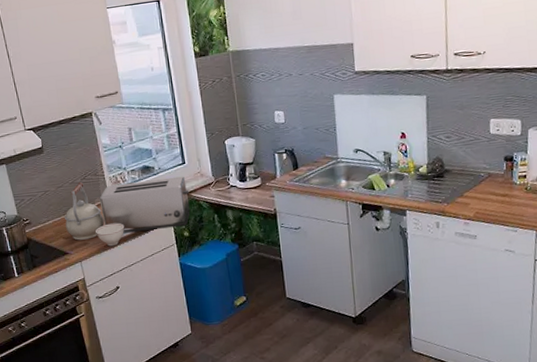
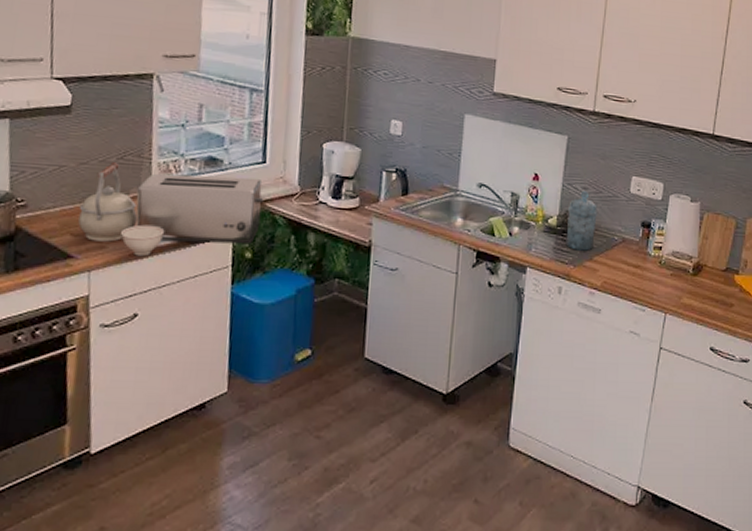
canister: none [435,139,464,191] -> present [565,190,599,251]

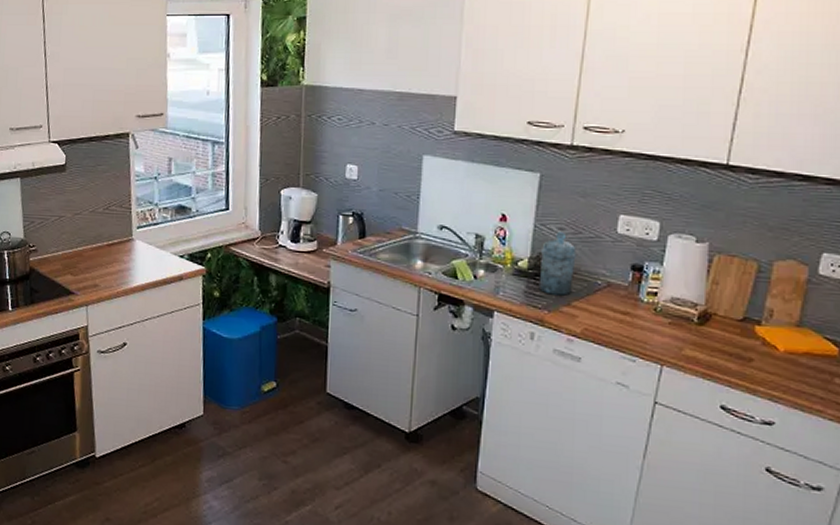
kettle: present [78,162,138,242] -> none [76,212,123,281]
bowl: present [121,224,165,257] -> none [110,266,145,294]
toaster: present [136,173,264,245] -> none [120,221,229,285]

